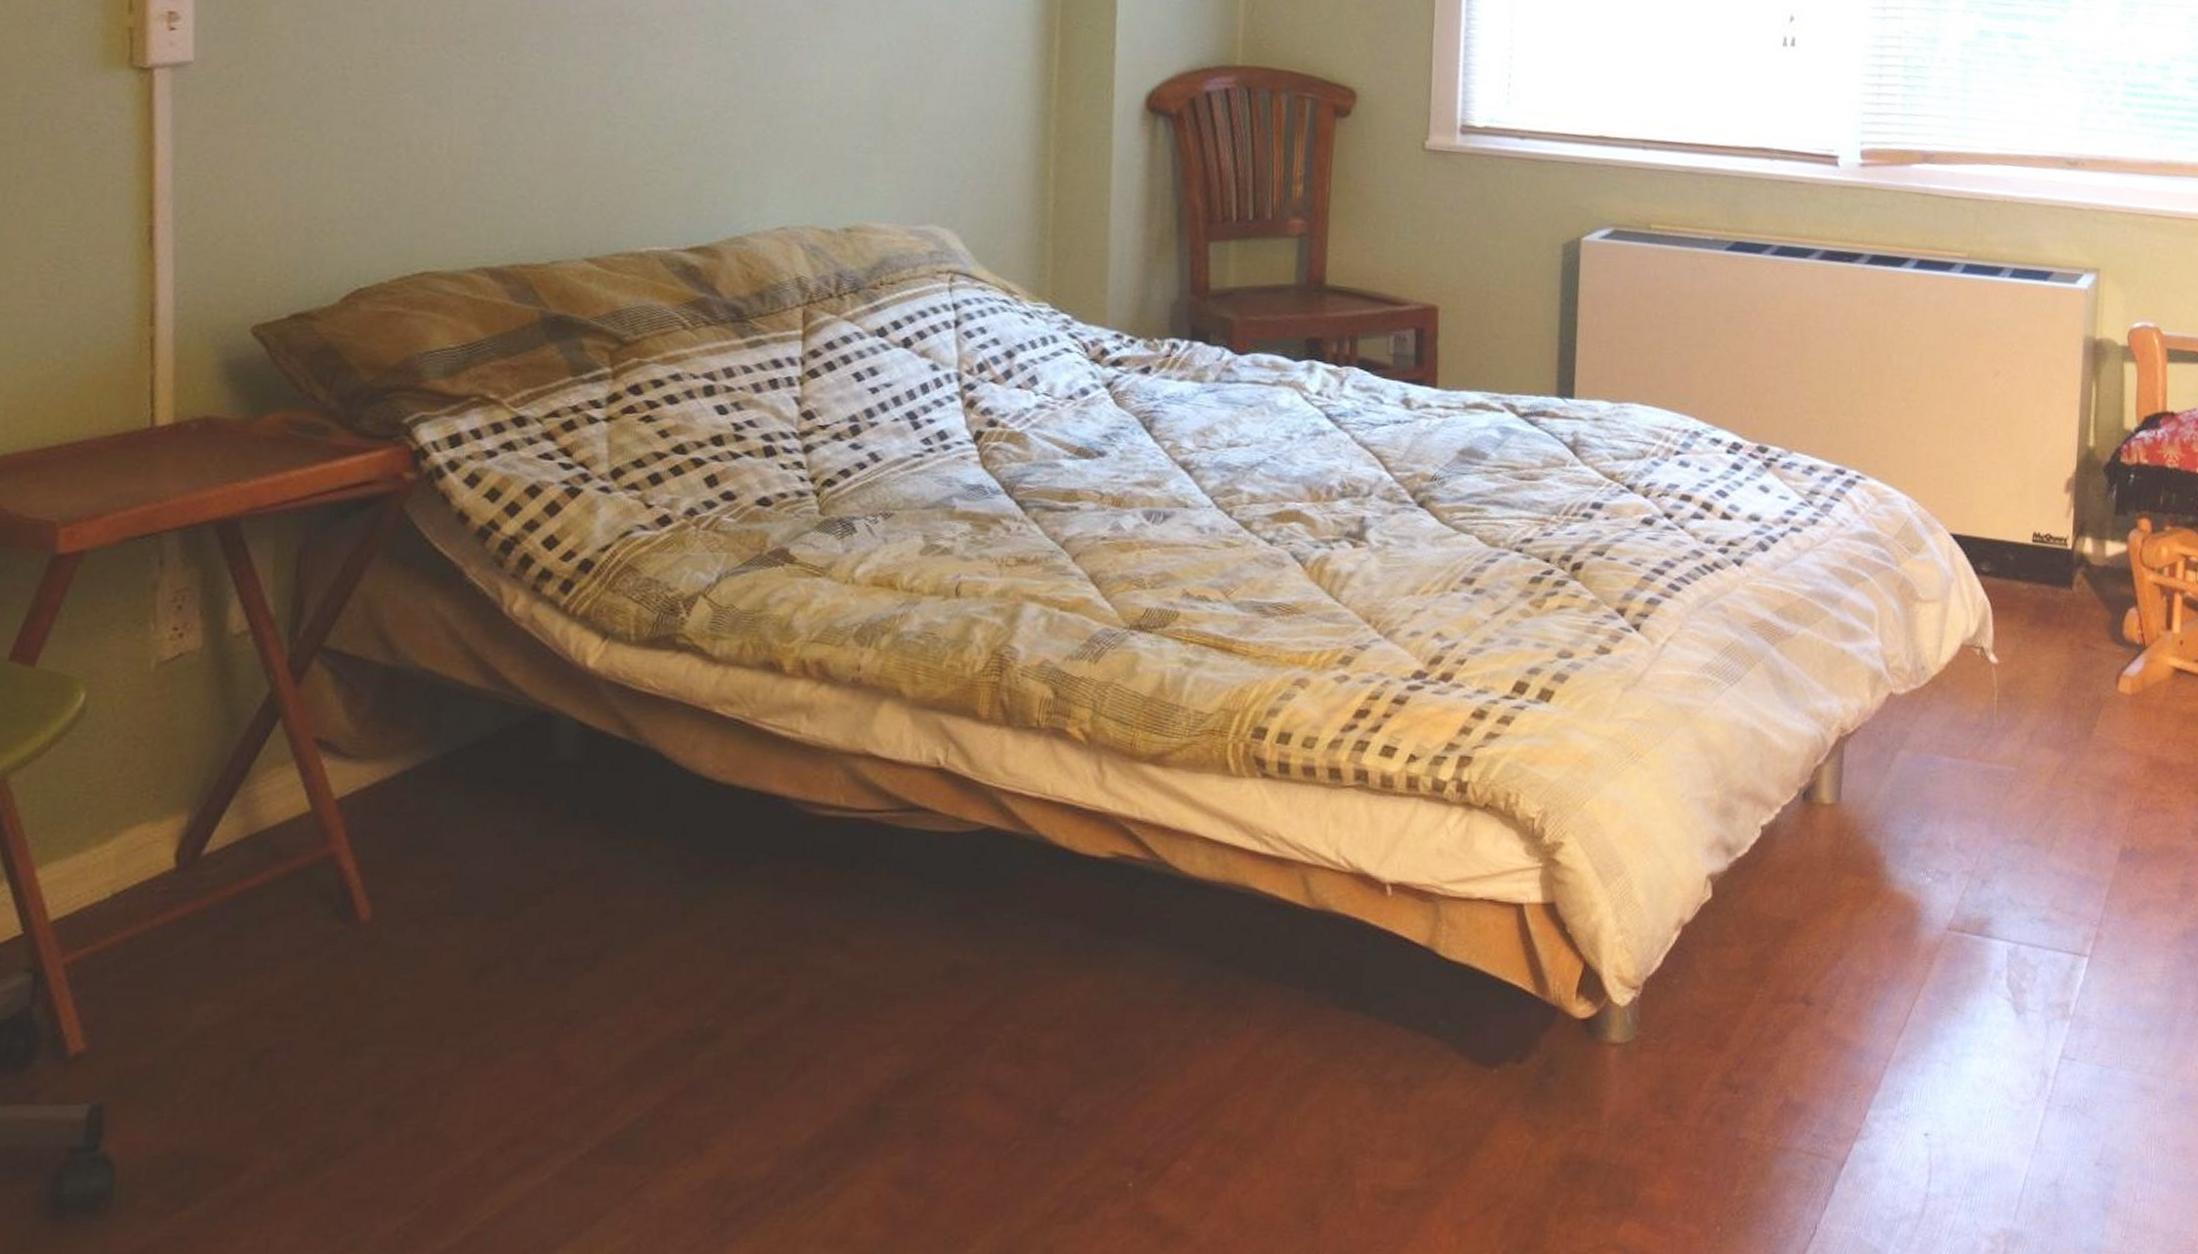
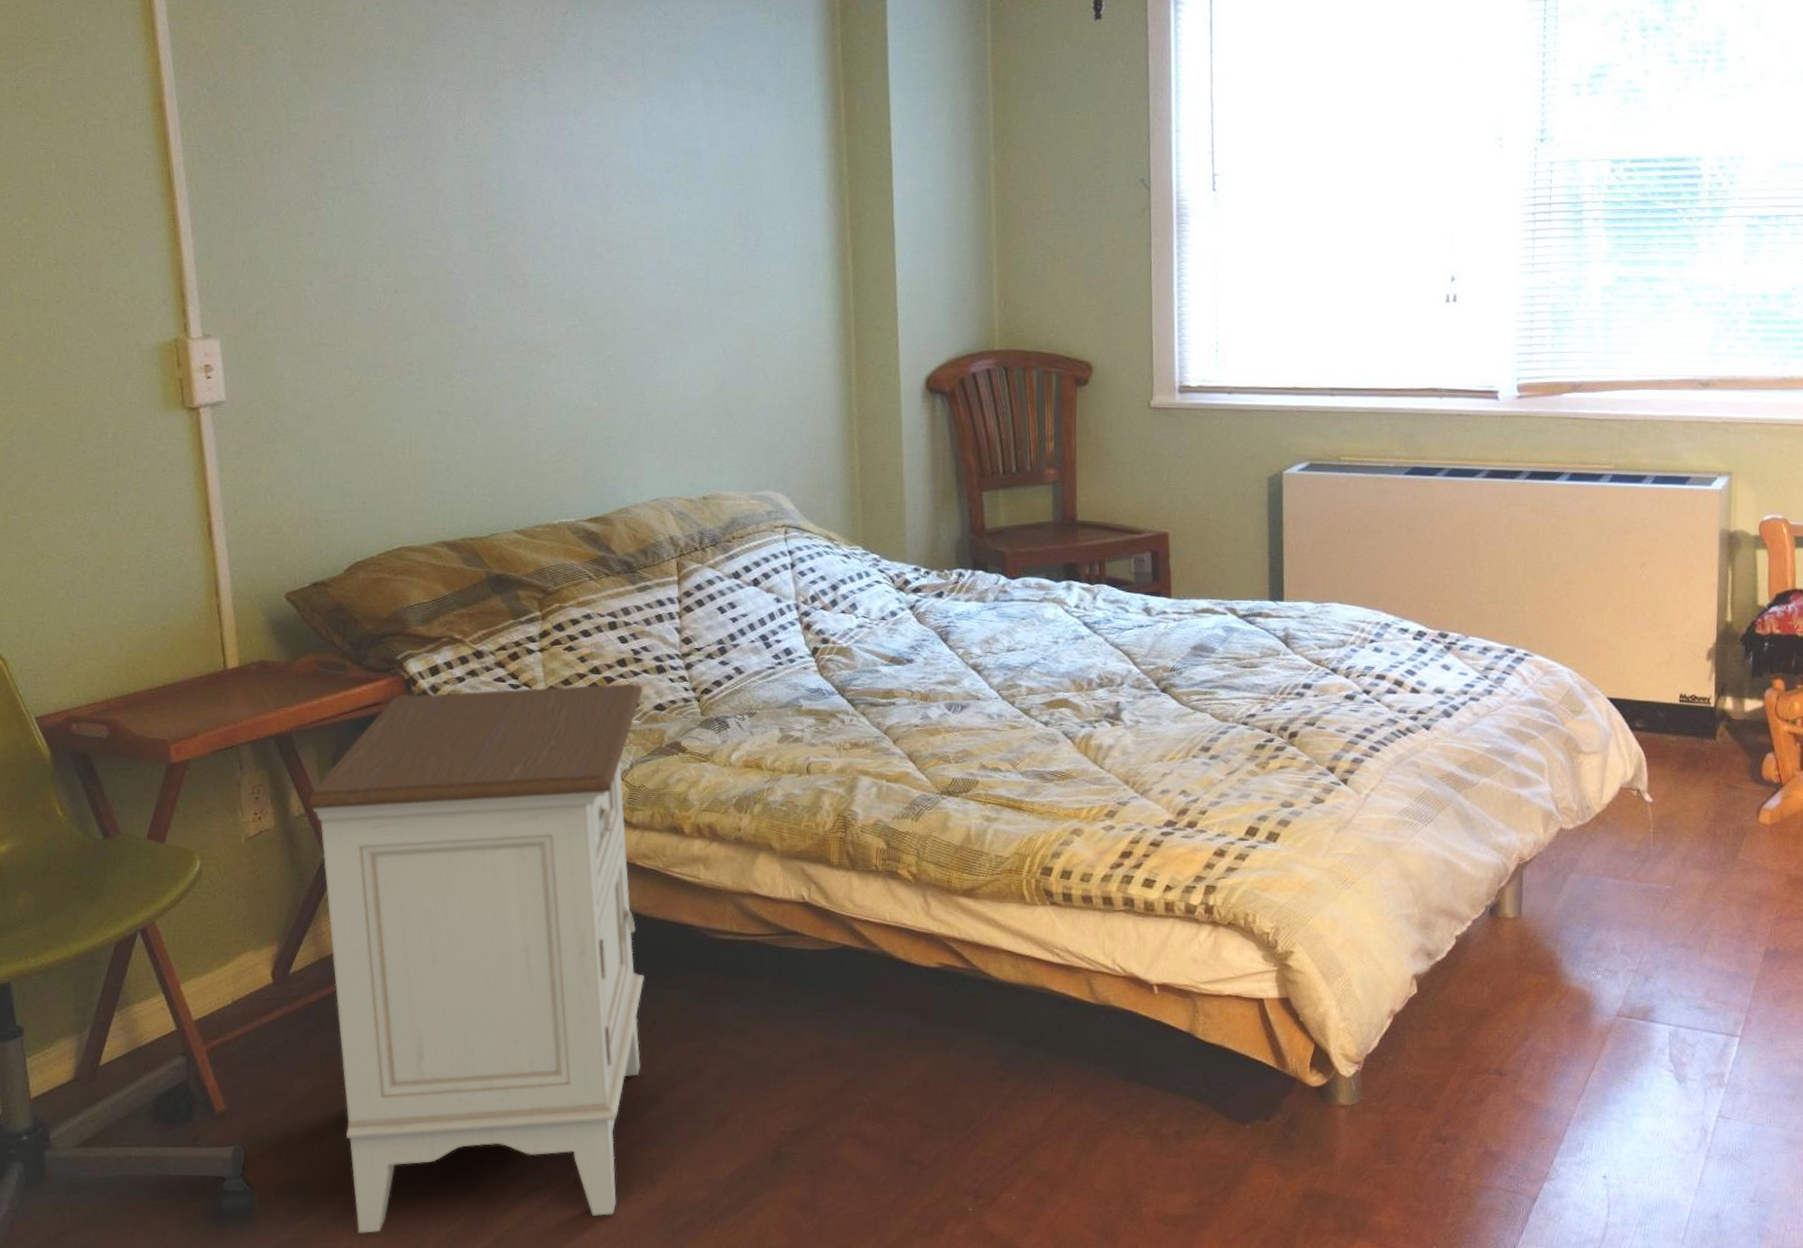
nightstand: none [256,468,743,1229] -> present [309,683,644,1233]

